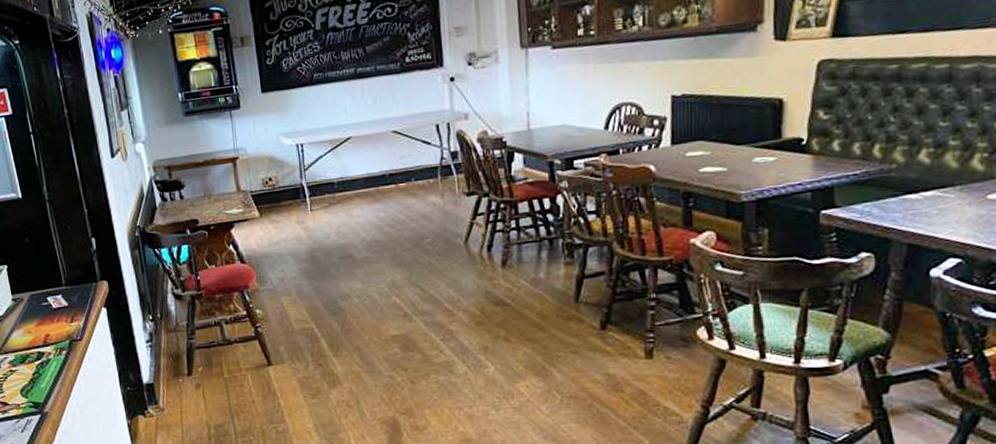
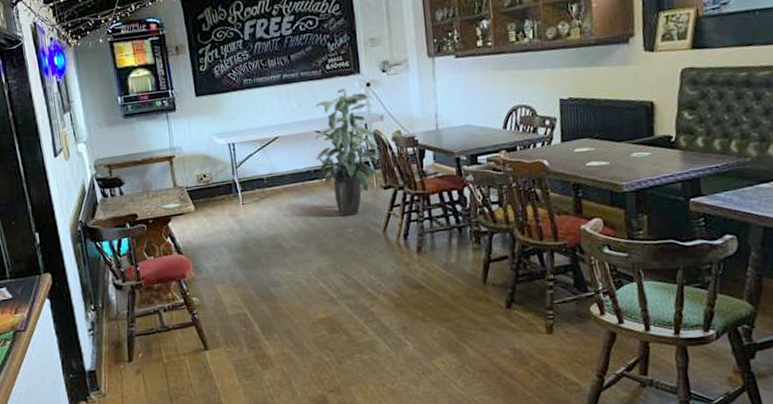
indoor plant: none [391,83,463,225] -> present [315,88,380,216]

